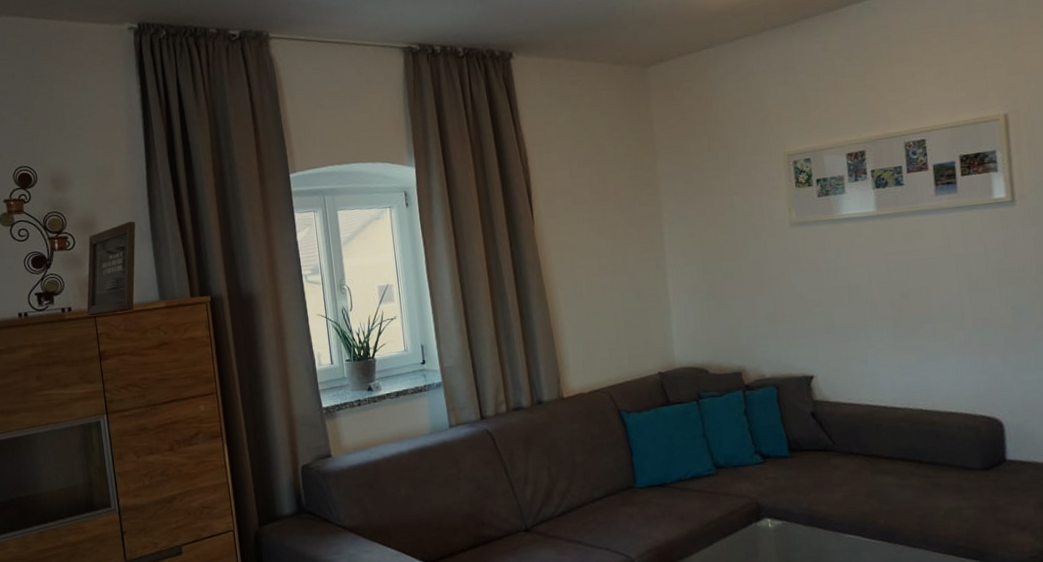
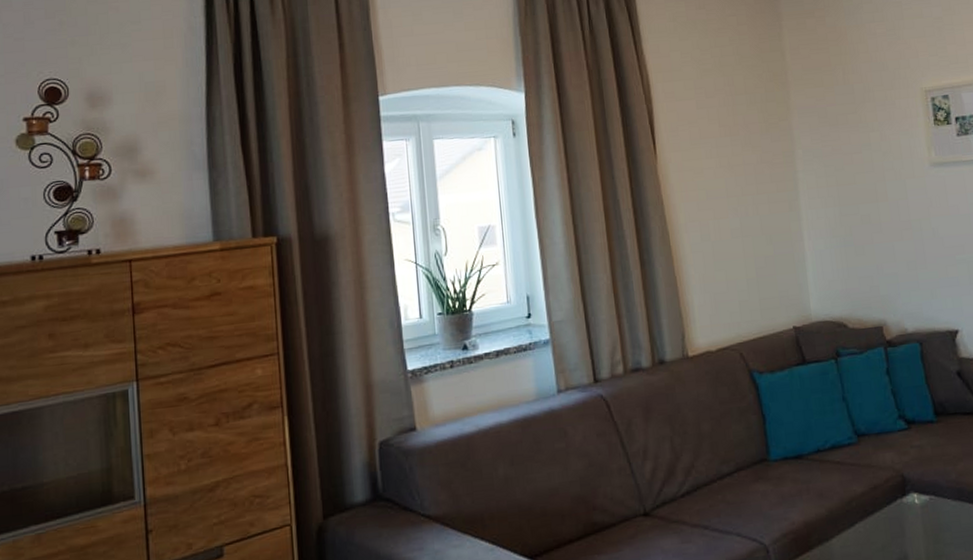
picture frame: present [86,221,136,316] -> none [120,146,190,260]

